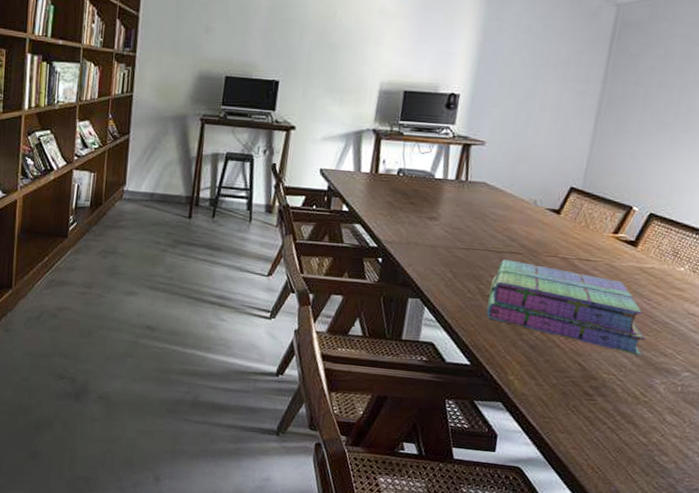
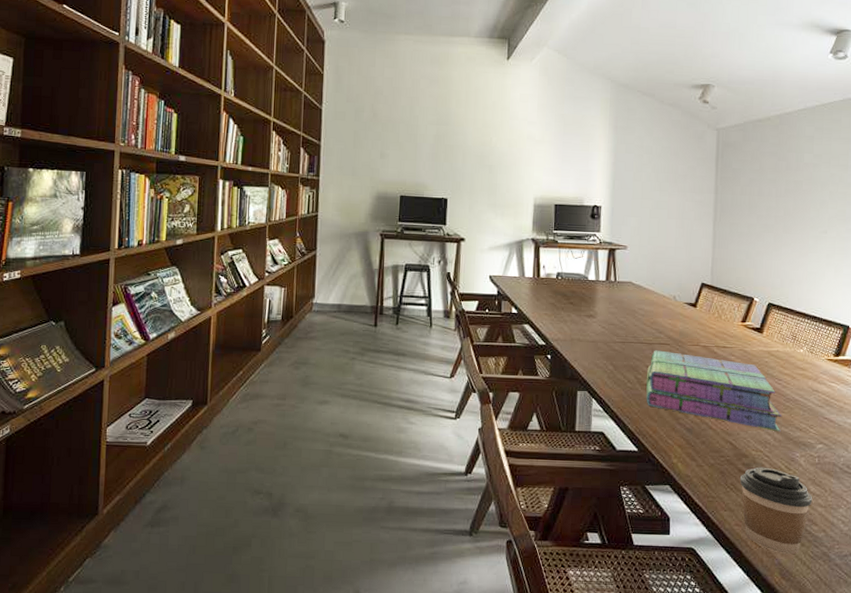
coffee cup: none [581,390,667,484] -> present [739,466,812,555]

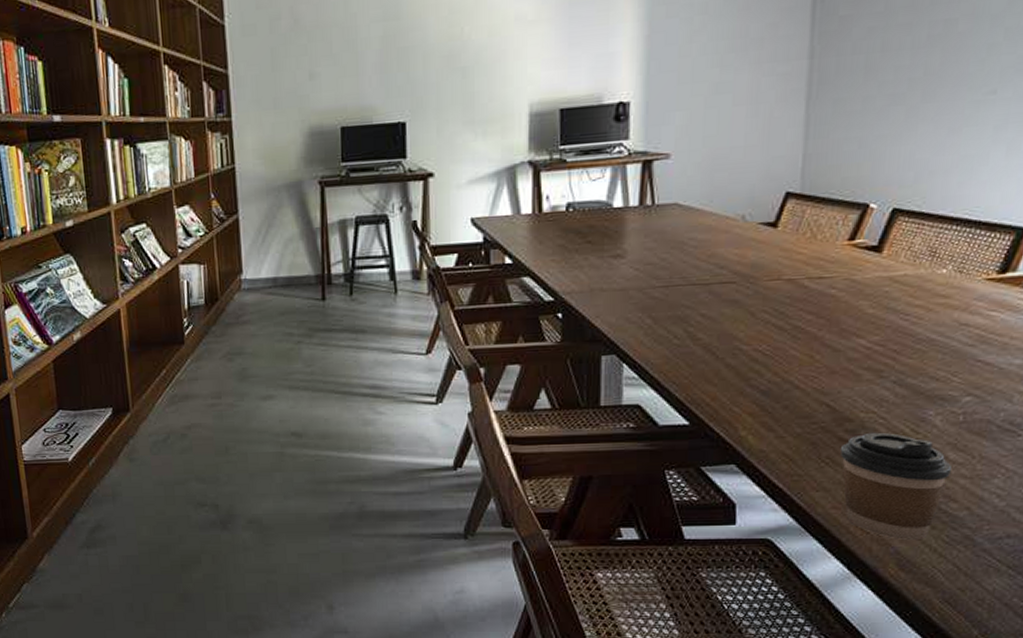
stack of books: present [645,350,782,432] -> none [700,291,908,386]

